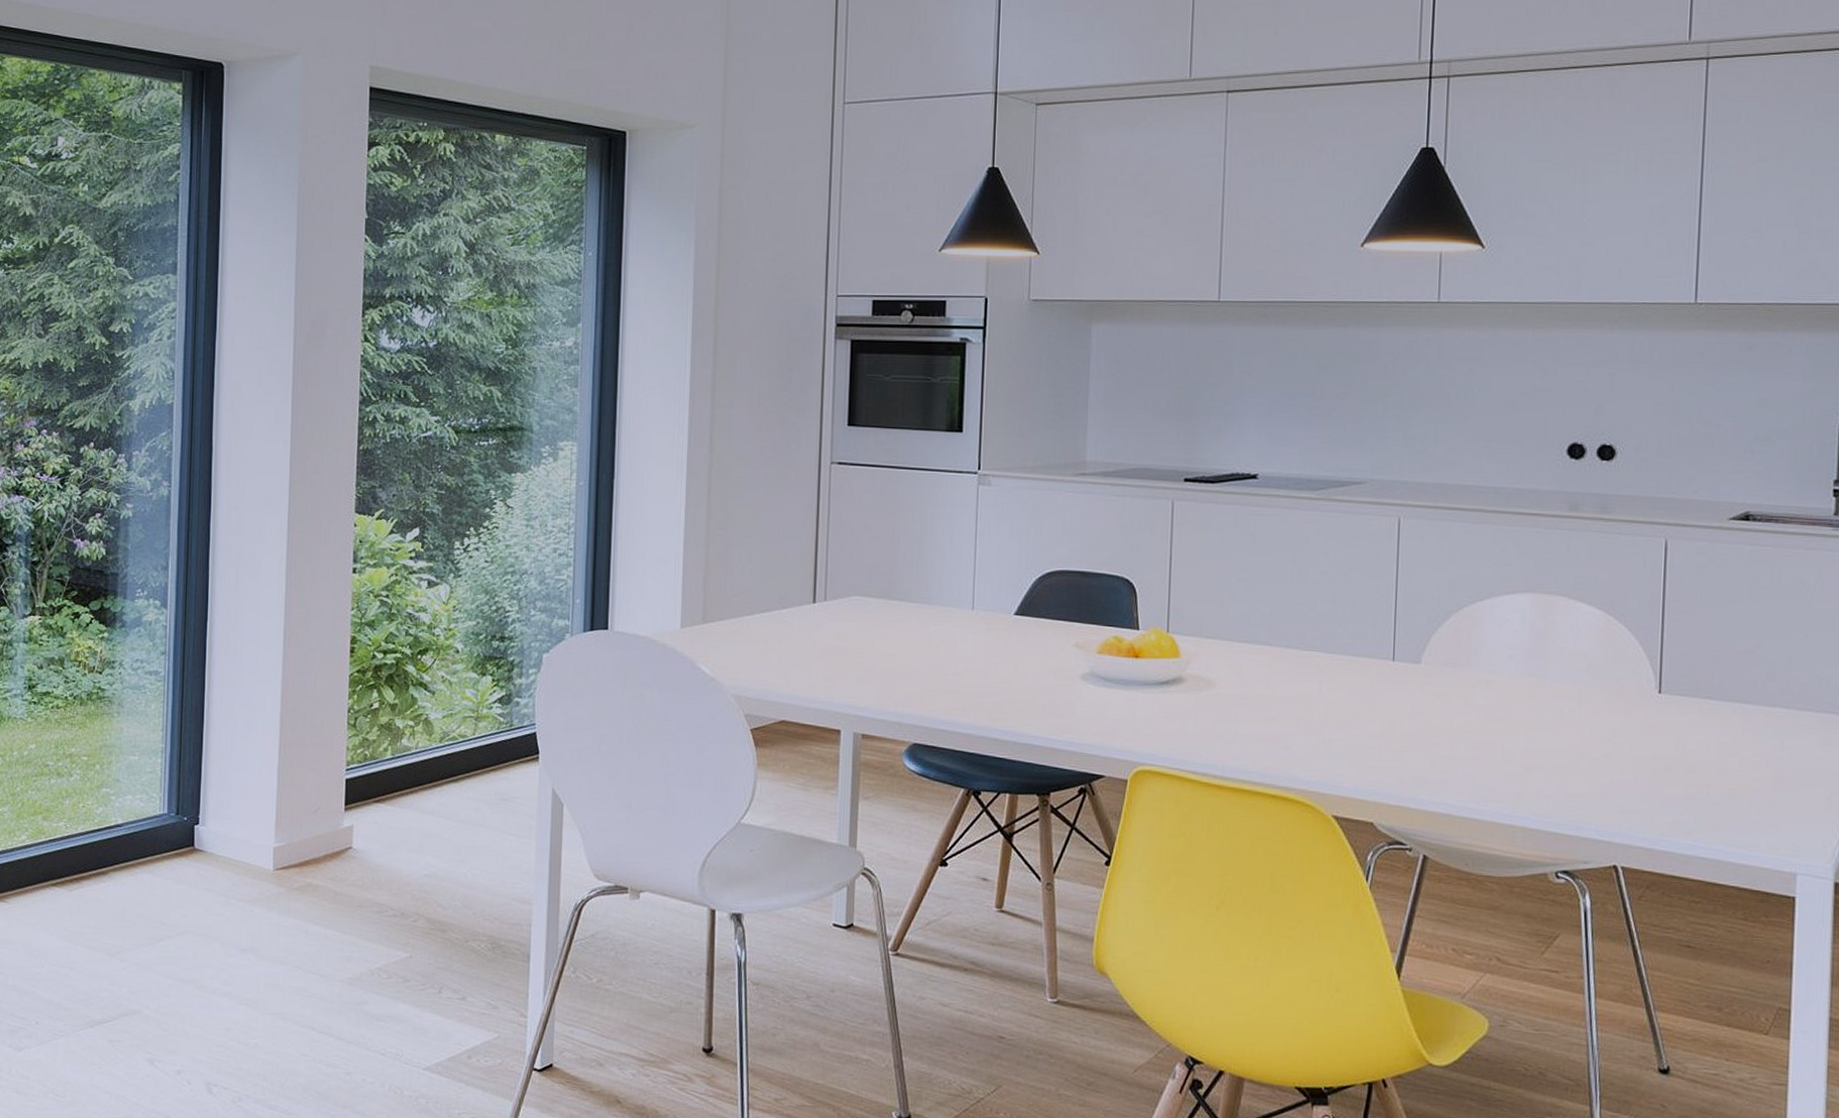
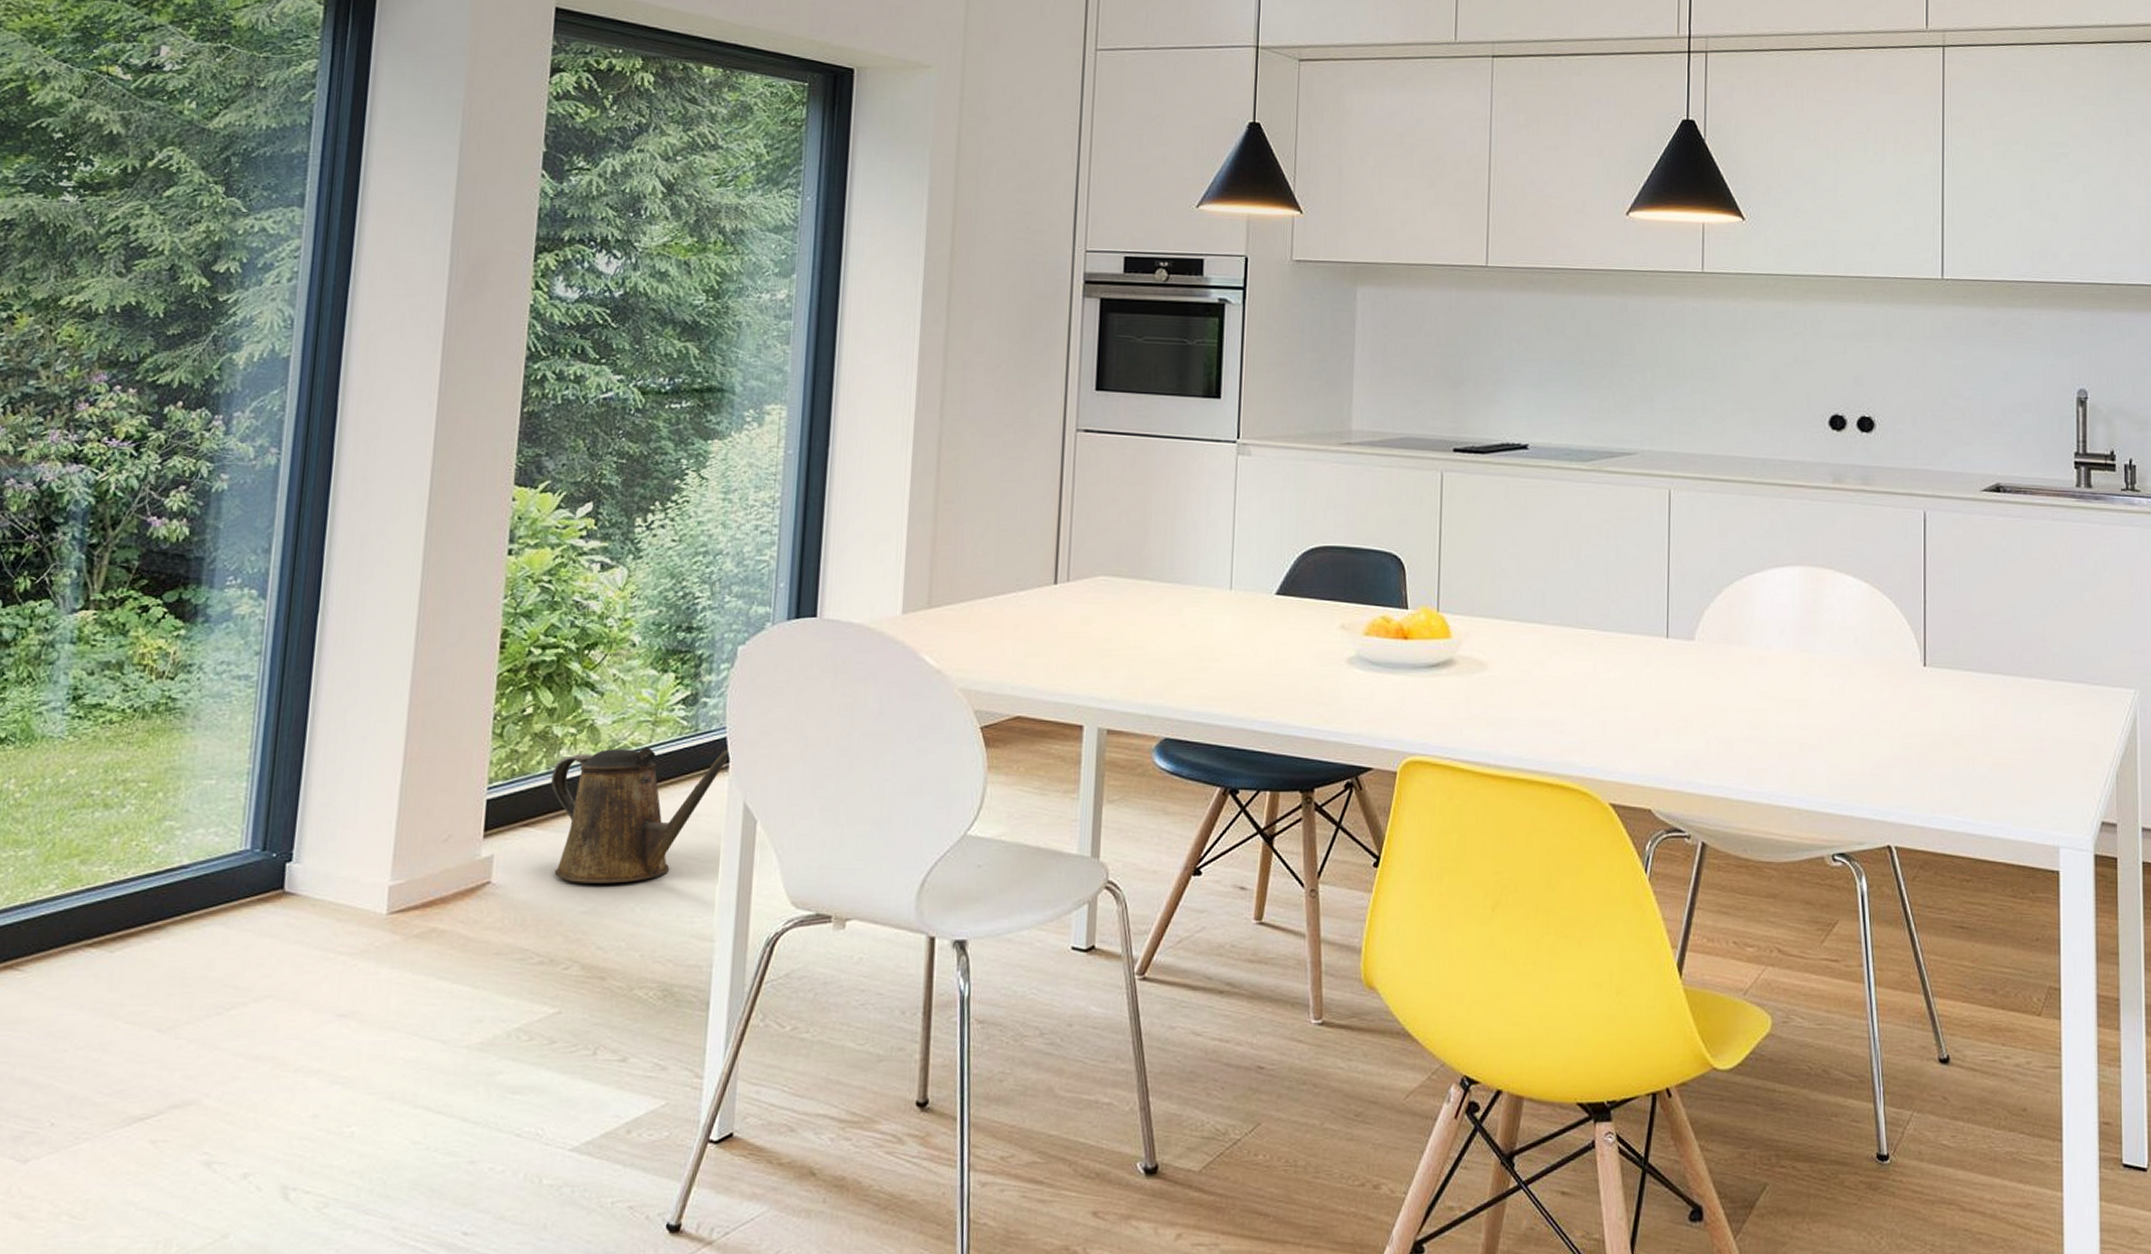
watering can: none [396,739,540,853] -> present [551,747,730,884]

